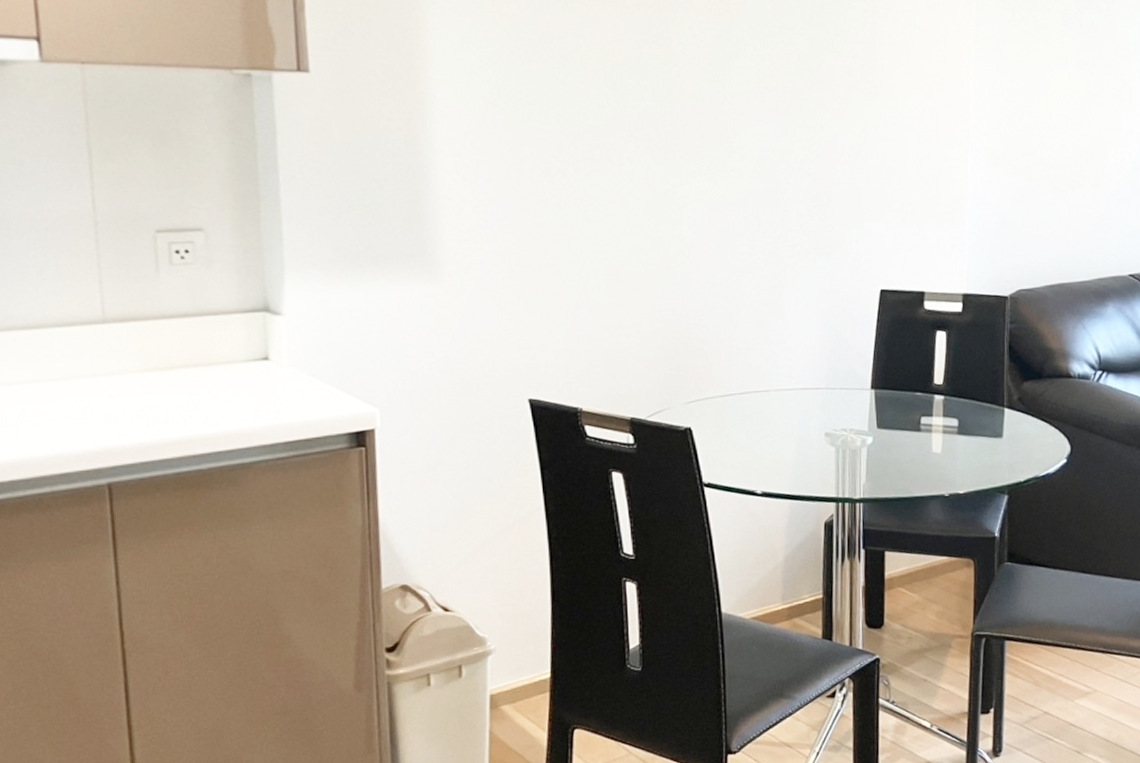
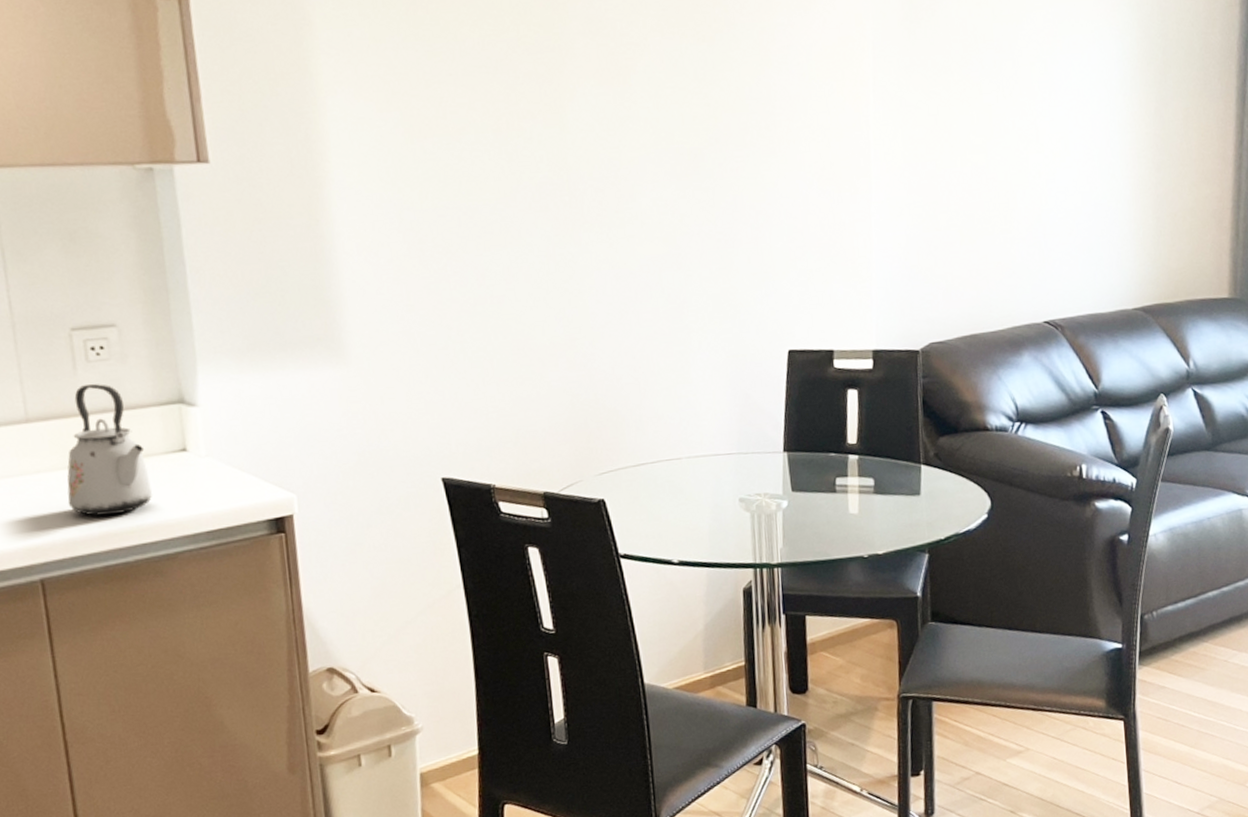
kettle: none [141,288,231,422] -> present [67,384,153,516]

